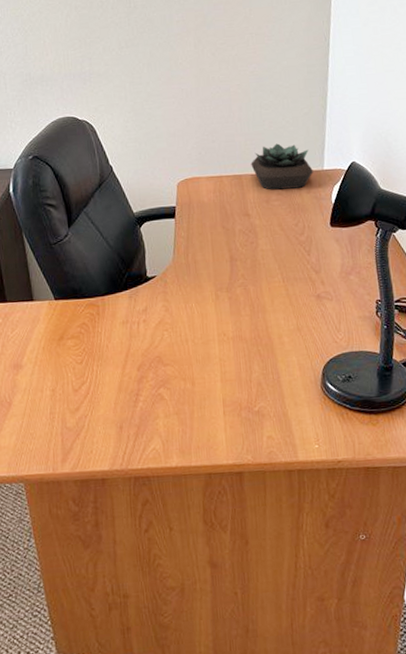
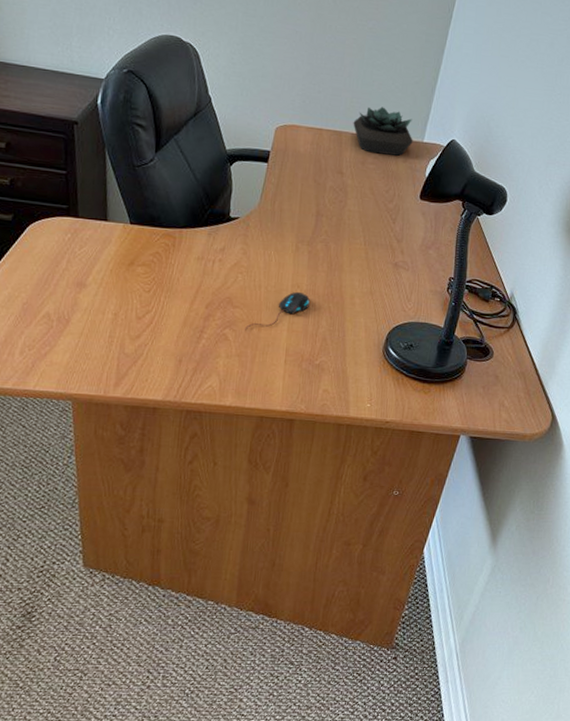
mouse: none [179,339,239,387] -> present [245,291,310,330]

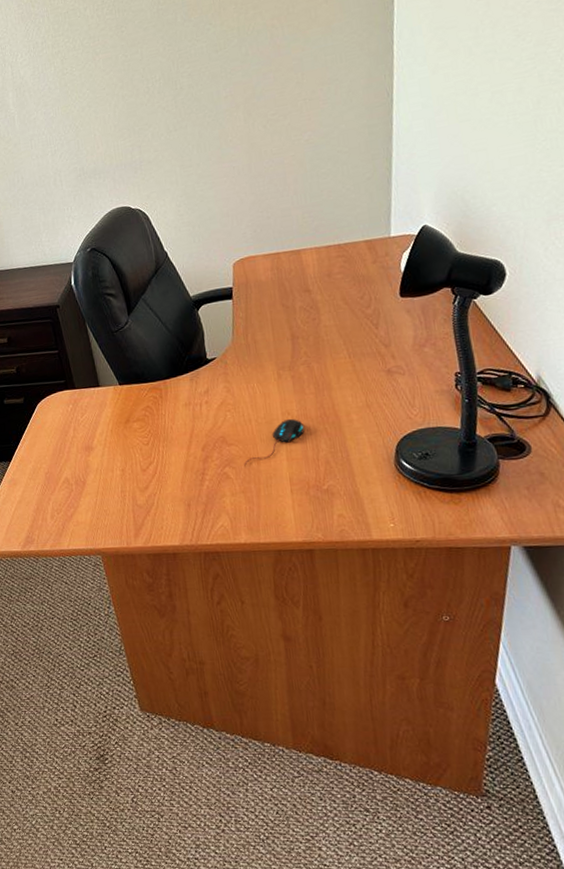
succulent plant: present [353,107,413,156] -> none [309,213,379,263]

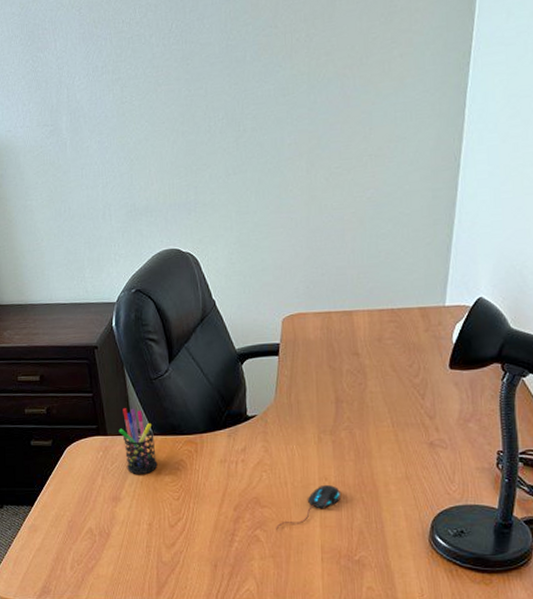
pen holder: none [85,360,126,424] -> present [118,408,158,475]

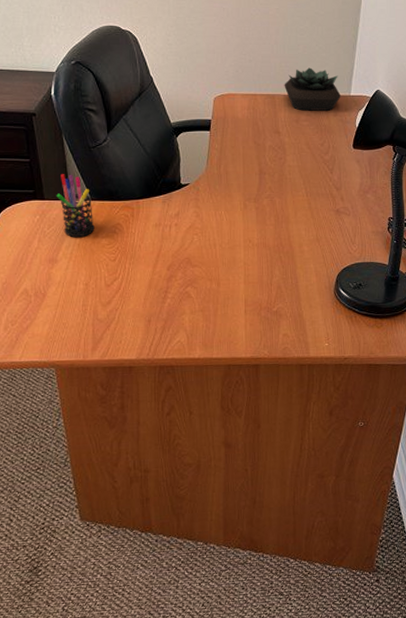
mouse: present [276,484,340,530] -> none [205,245,262,287]
succulent plant: none [363,277,433,328] -> present [284,67,341,111]

